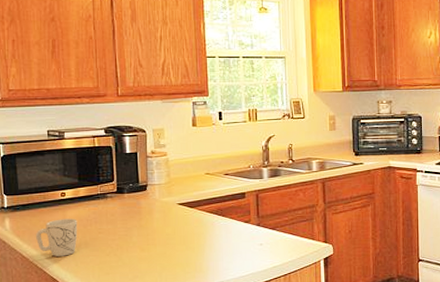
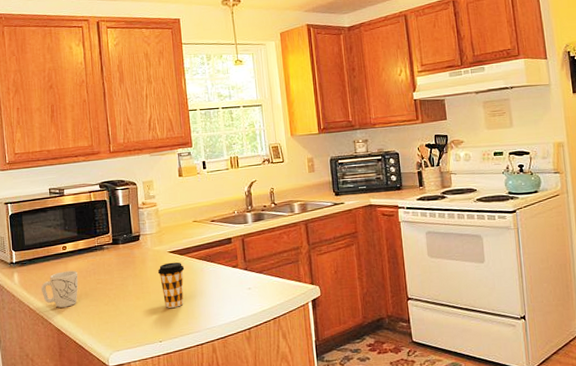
coffee cup: none [165,214,194,261] -> present [157,262,185,308]

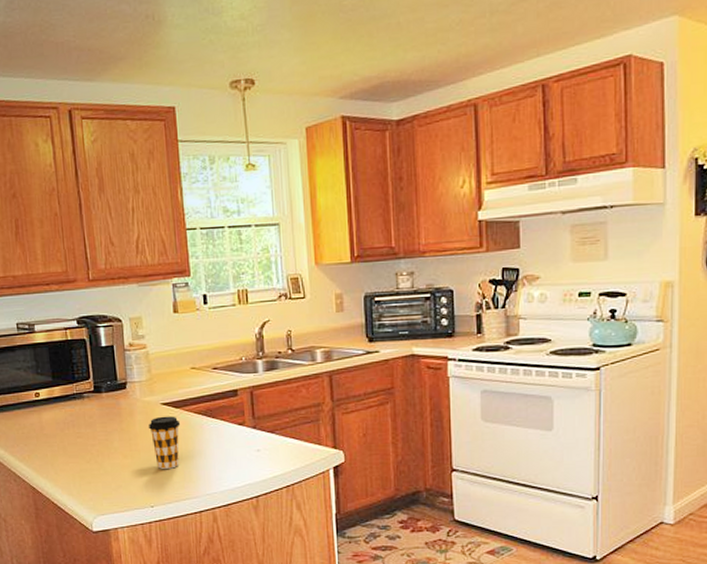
mug: present [40,270,79,308] -> none [11,421,55,463]

